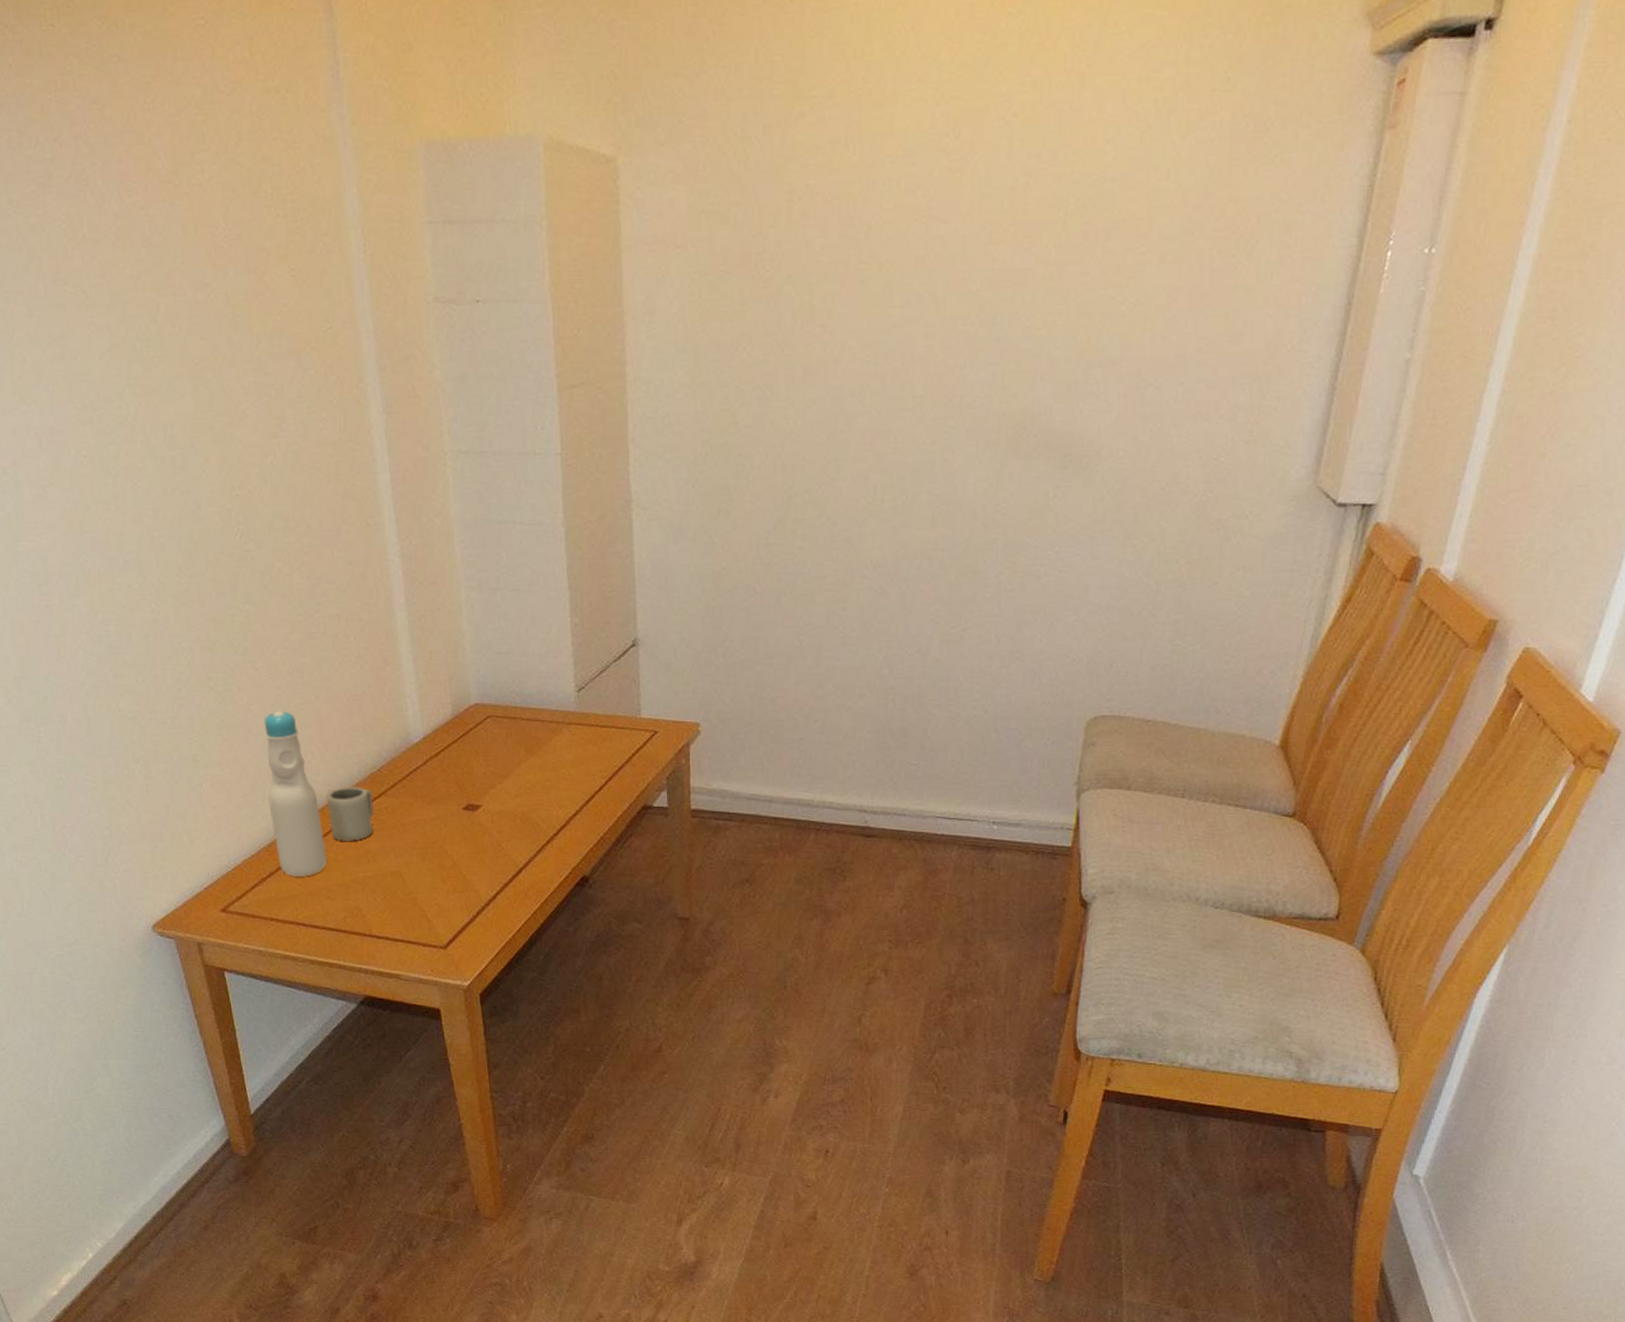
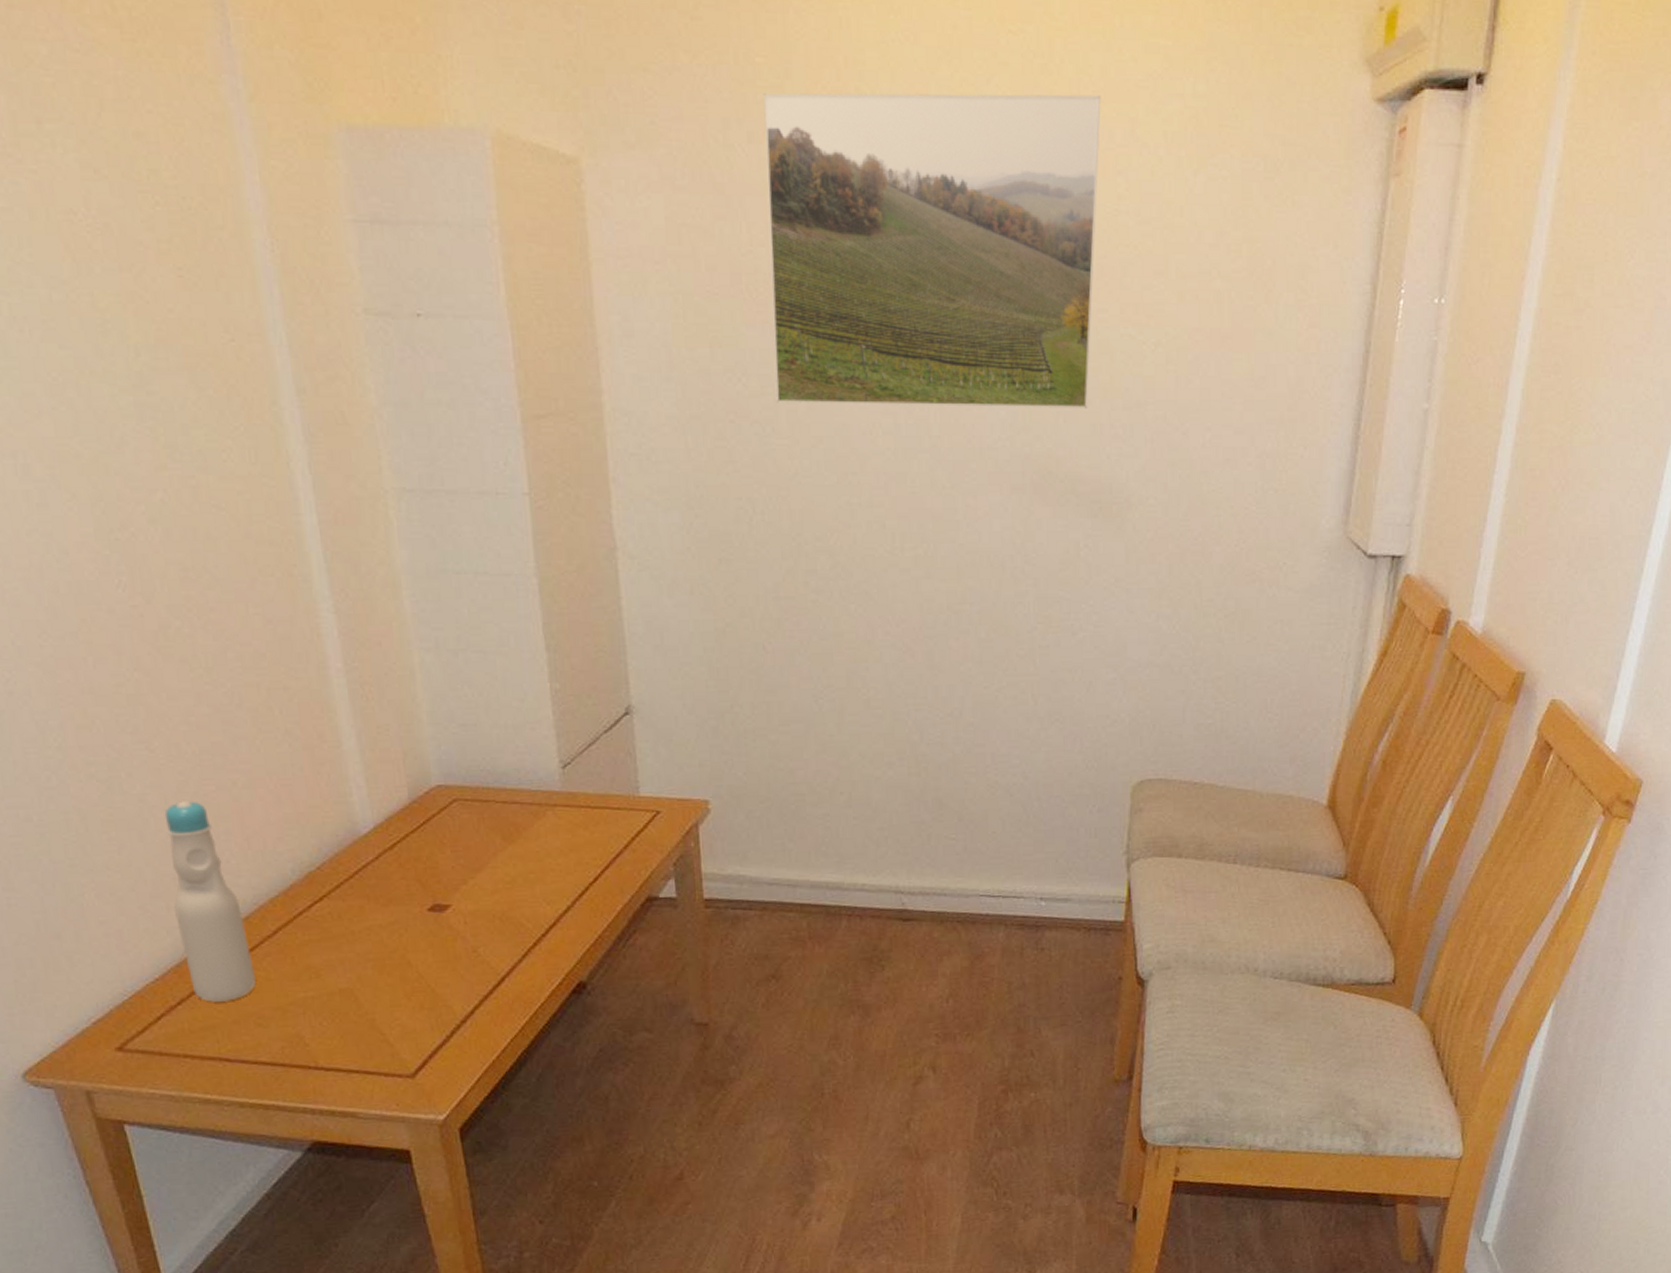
cup: present [326,787,374,841] -> none [252,889,315,956]
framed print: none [776,68,1094,370] -> present [763,92,1101,408]

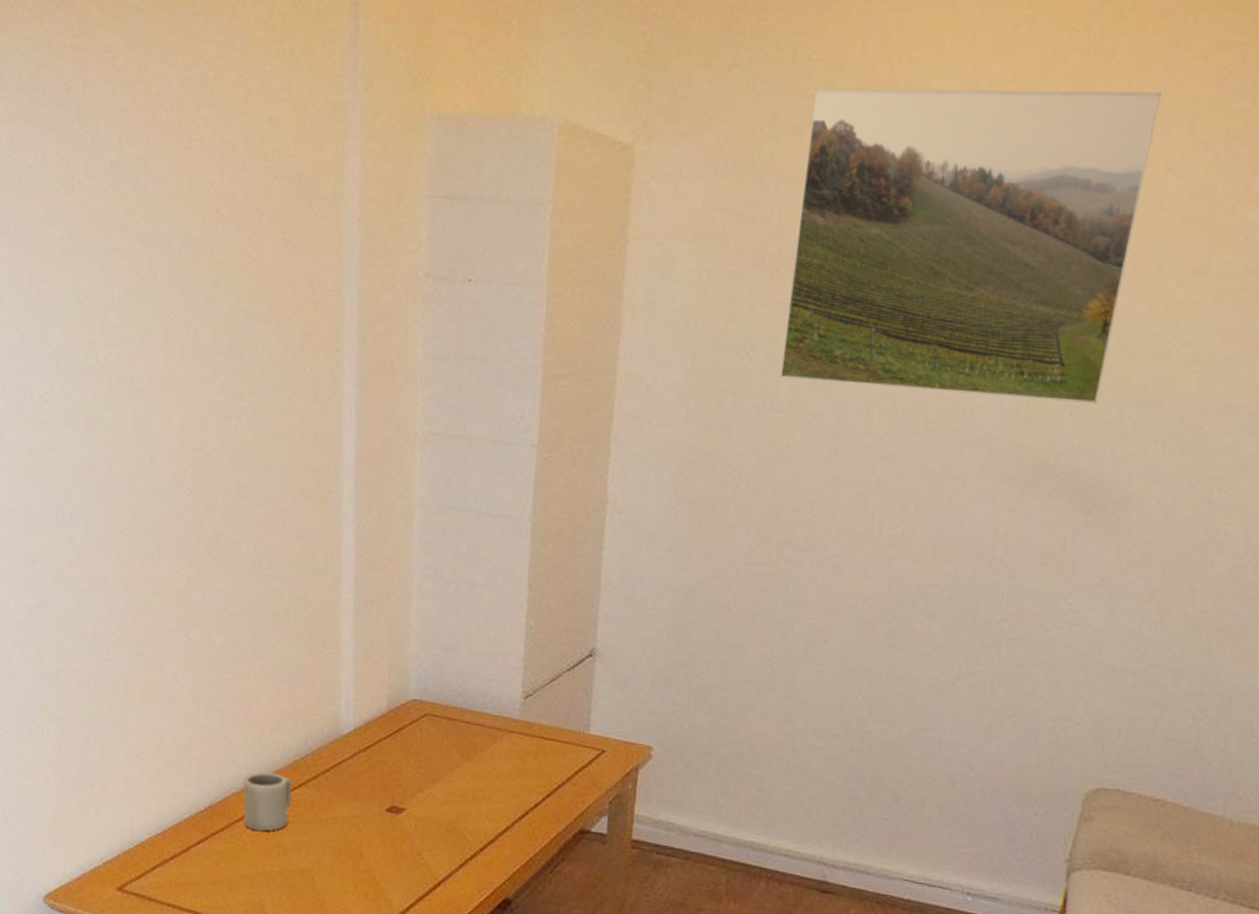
bottle: present [164,801,256,1002] -> none [182,684,236,863]
cup: none [252,889,315,956] -> present [243,772,292,831]

